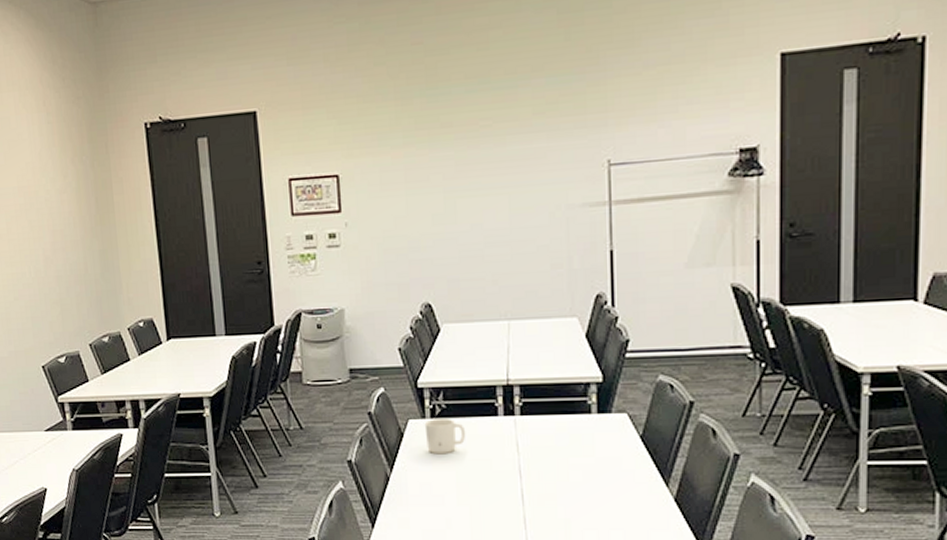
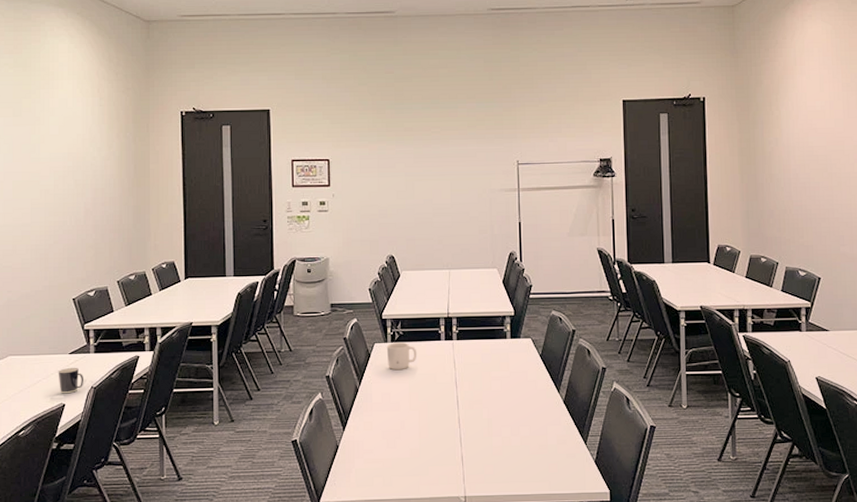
mug: none [35,446,65,477] -> present [58,367,84,394]

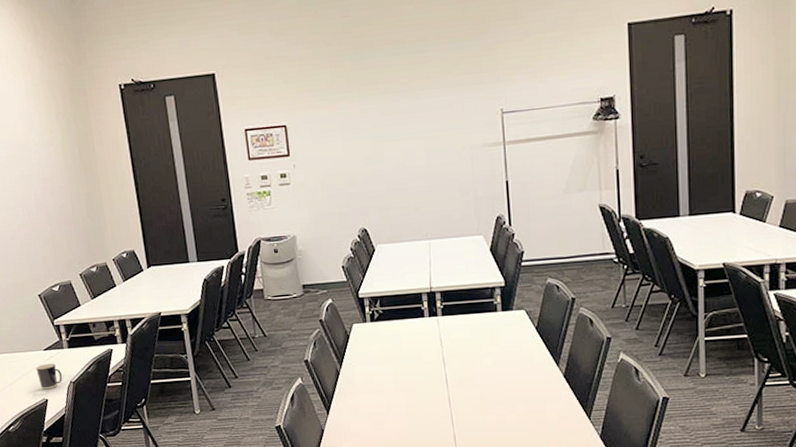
mug: present [386,343,417,371] -> none [366,321,400,351]

